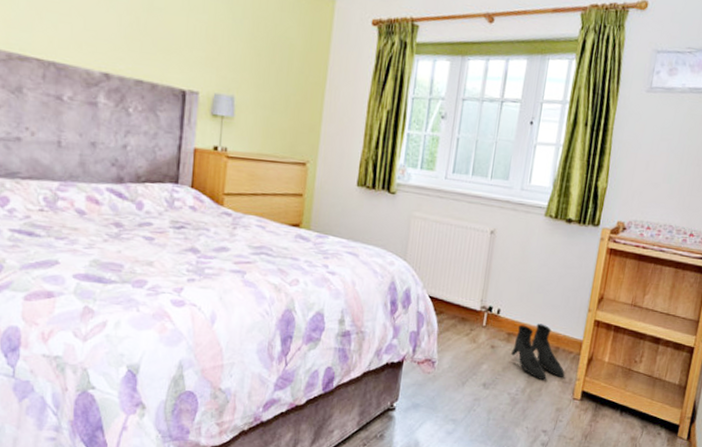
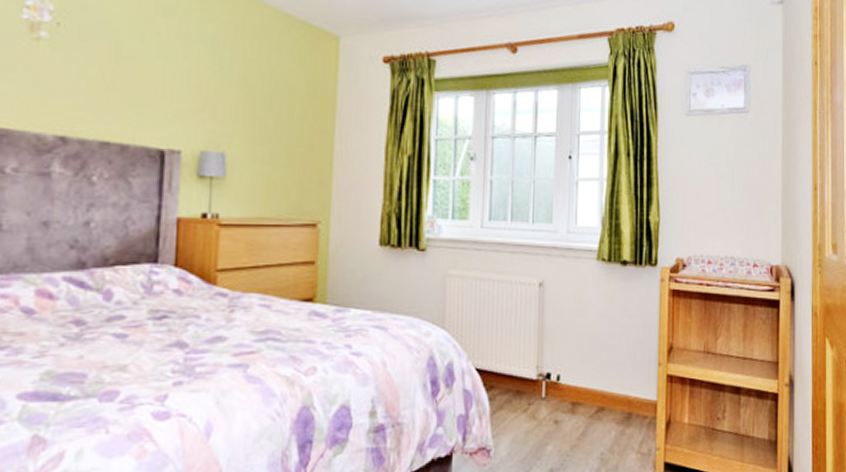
boots: present [511,323,565,381] -> none [578,386,642,456]

